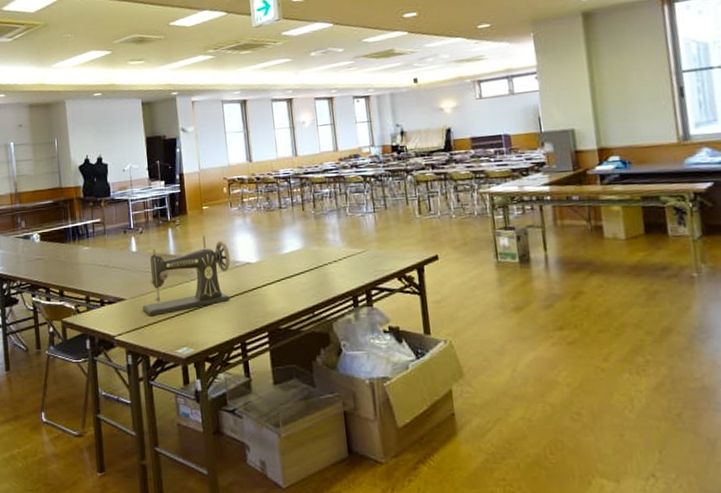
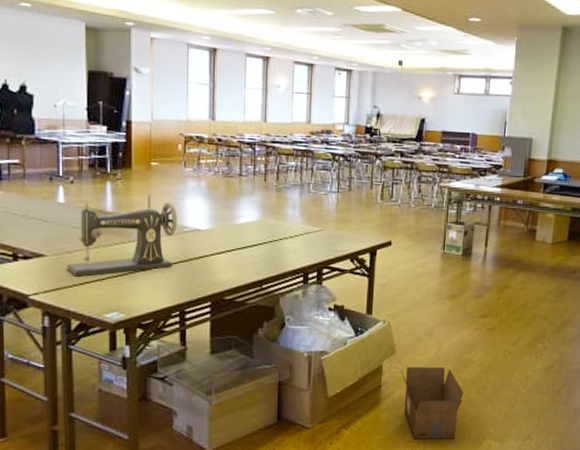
cardboard box: none [474,390,556,477] -> present [401,367,464,440]

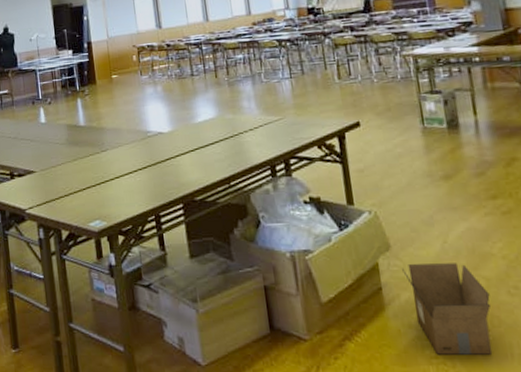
sewing machine: present [67,195,178,277] -> none [53,105,143,189]

